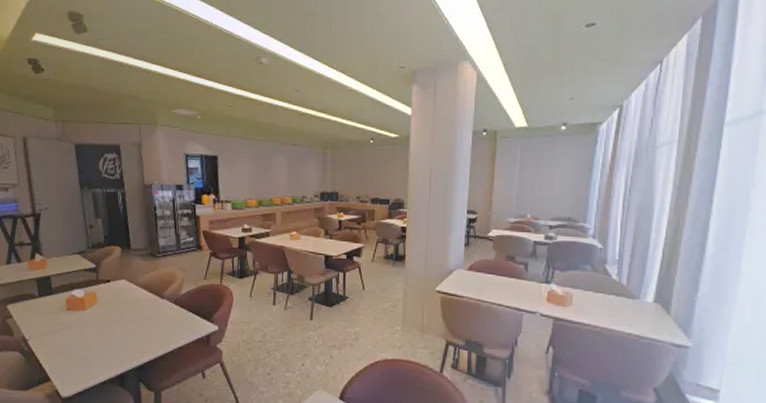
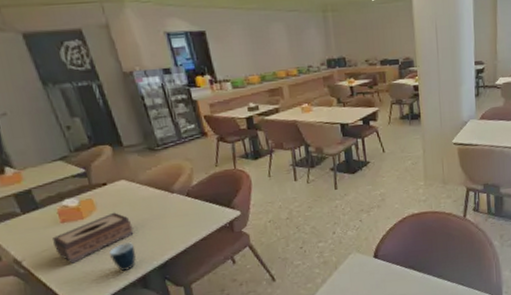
tissue box: none [56,308,123,350] -> present [53,212,134,264]
mug: none [99,339,121,366] -> present [109,242,136,271]

